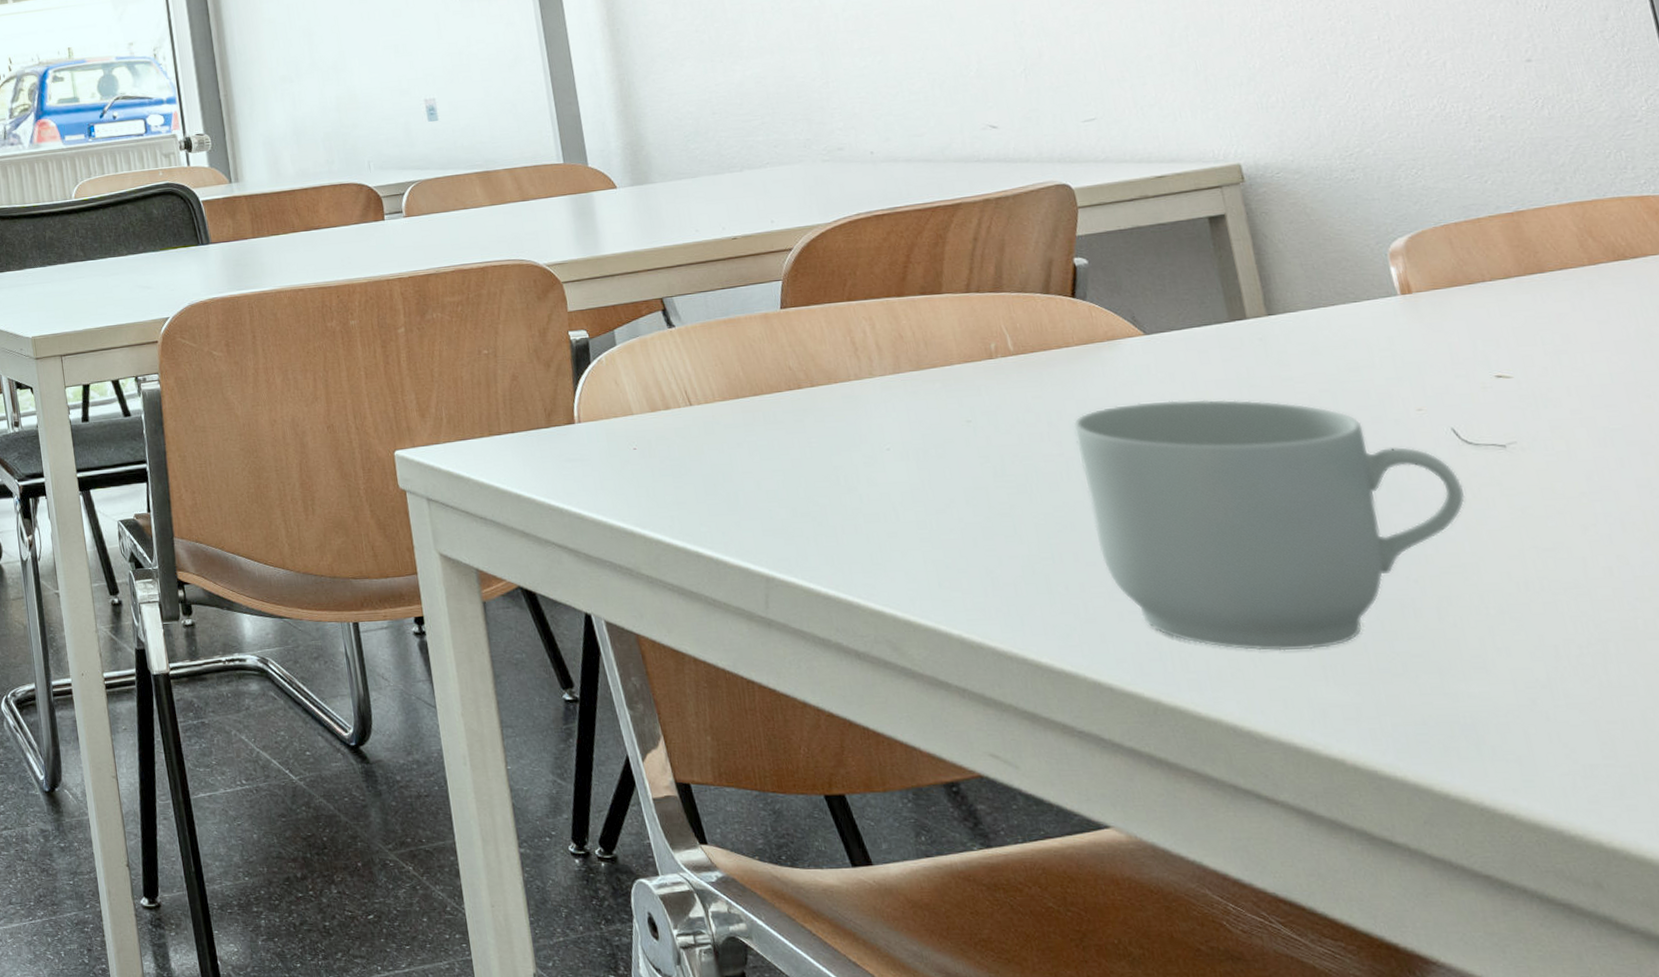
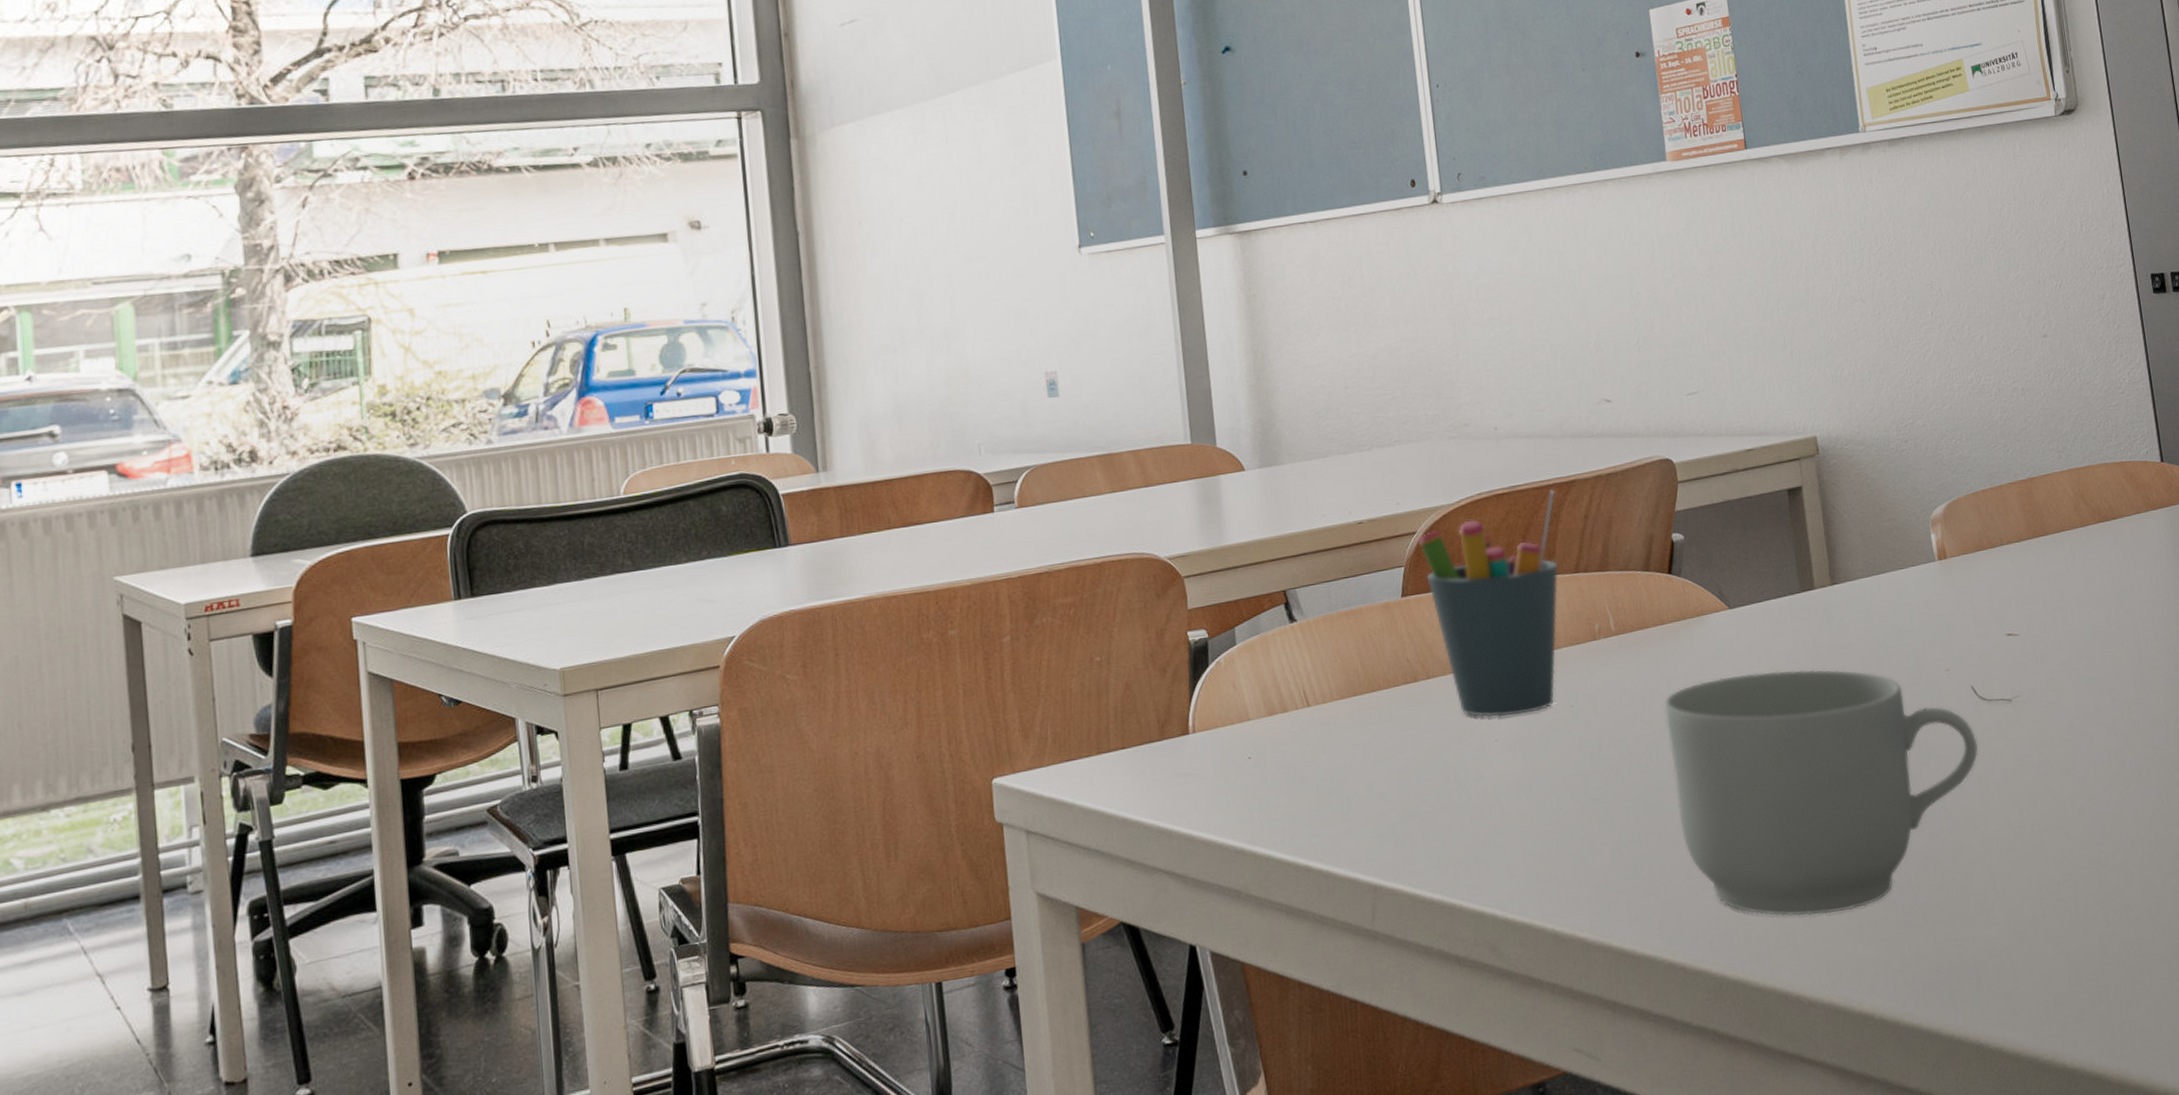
pen holder: none [795,212,950,427] -> present [1418,489,1559,718]

